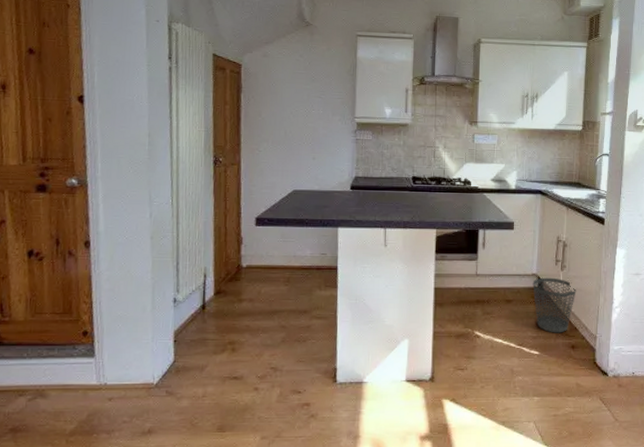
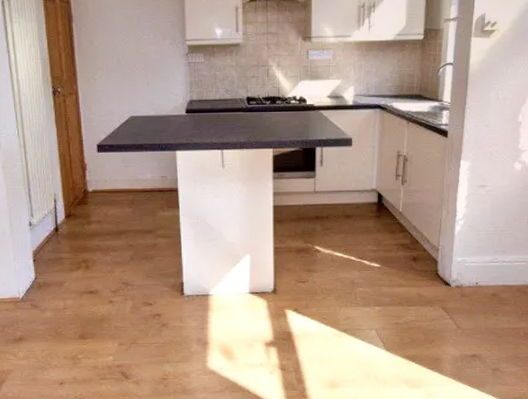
wastebasket: present [532,277,576,333] -> none [372,192,418,246]

